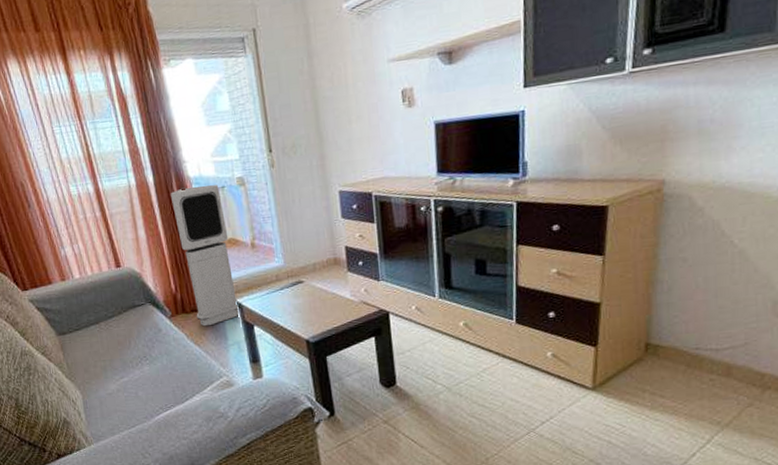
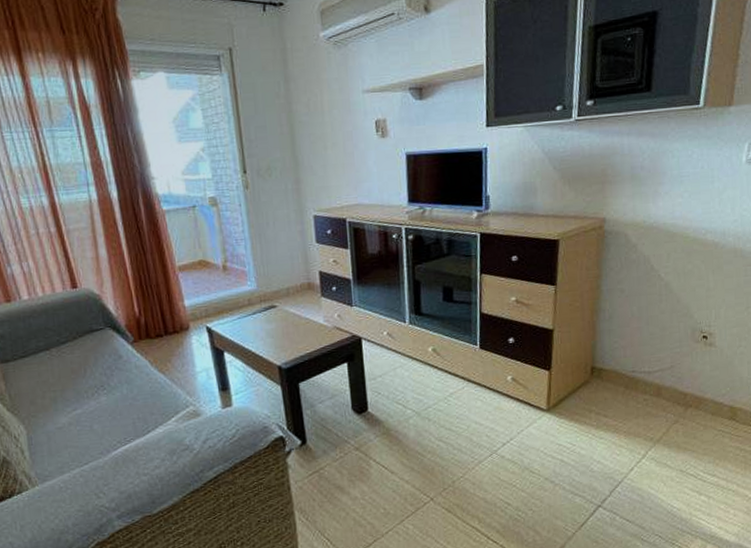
air purifier: present [171,184,240,327] -> none [137,203,209,353]

